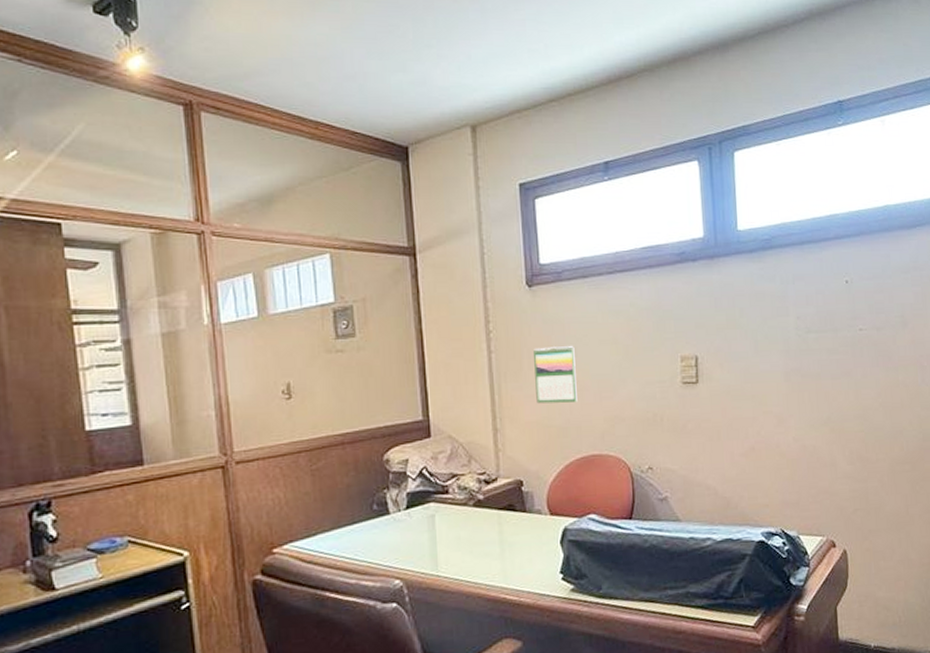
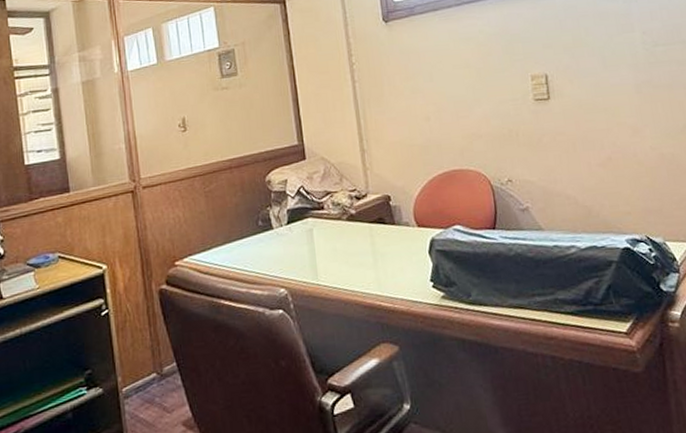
calendar: present [534,345,577,404] -> none [393,71,436,126]

